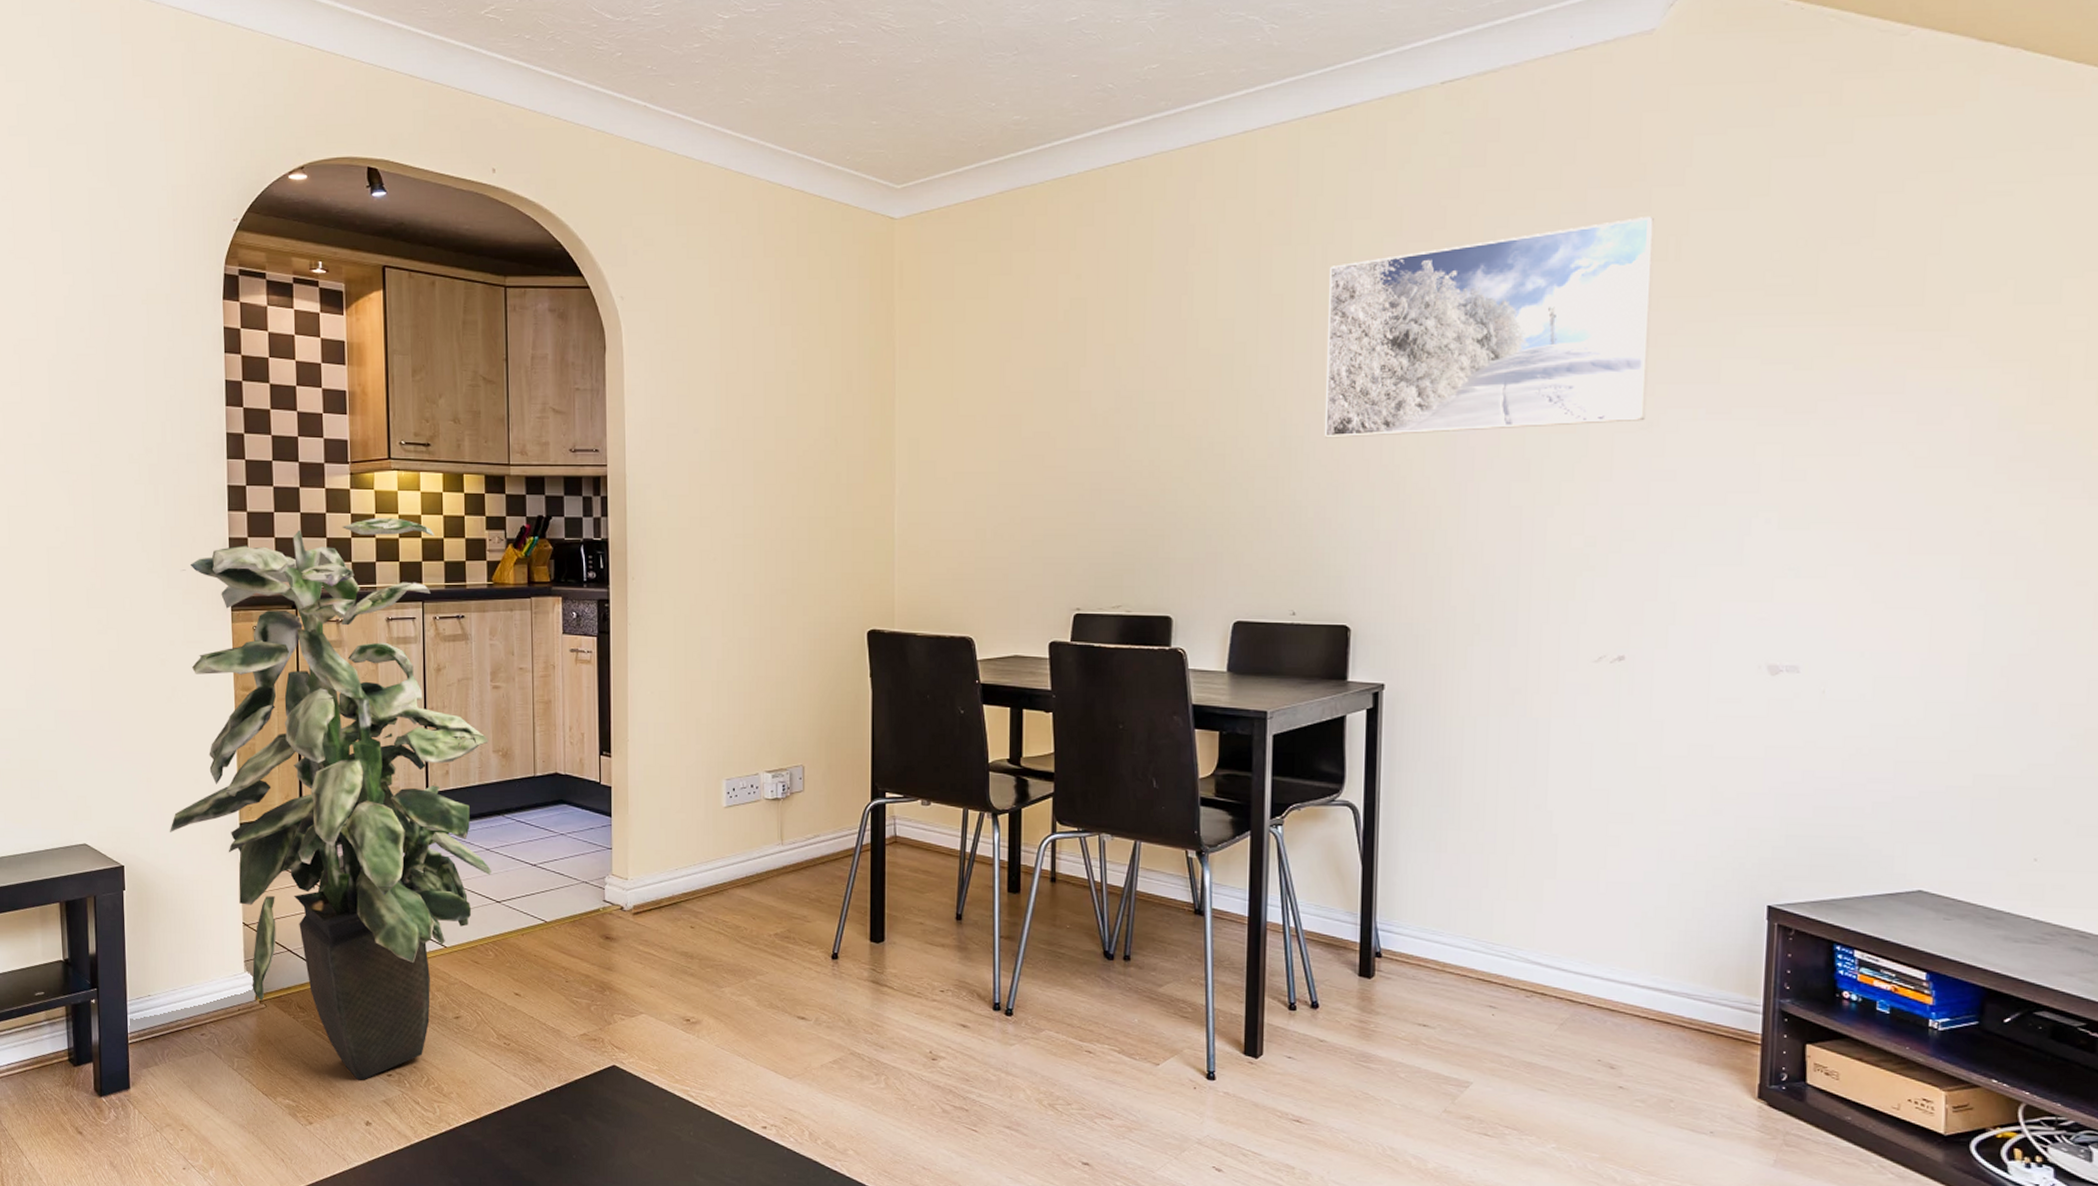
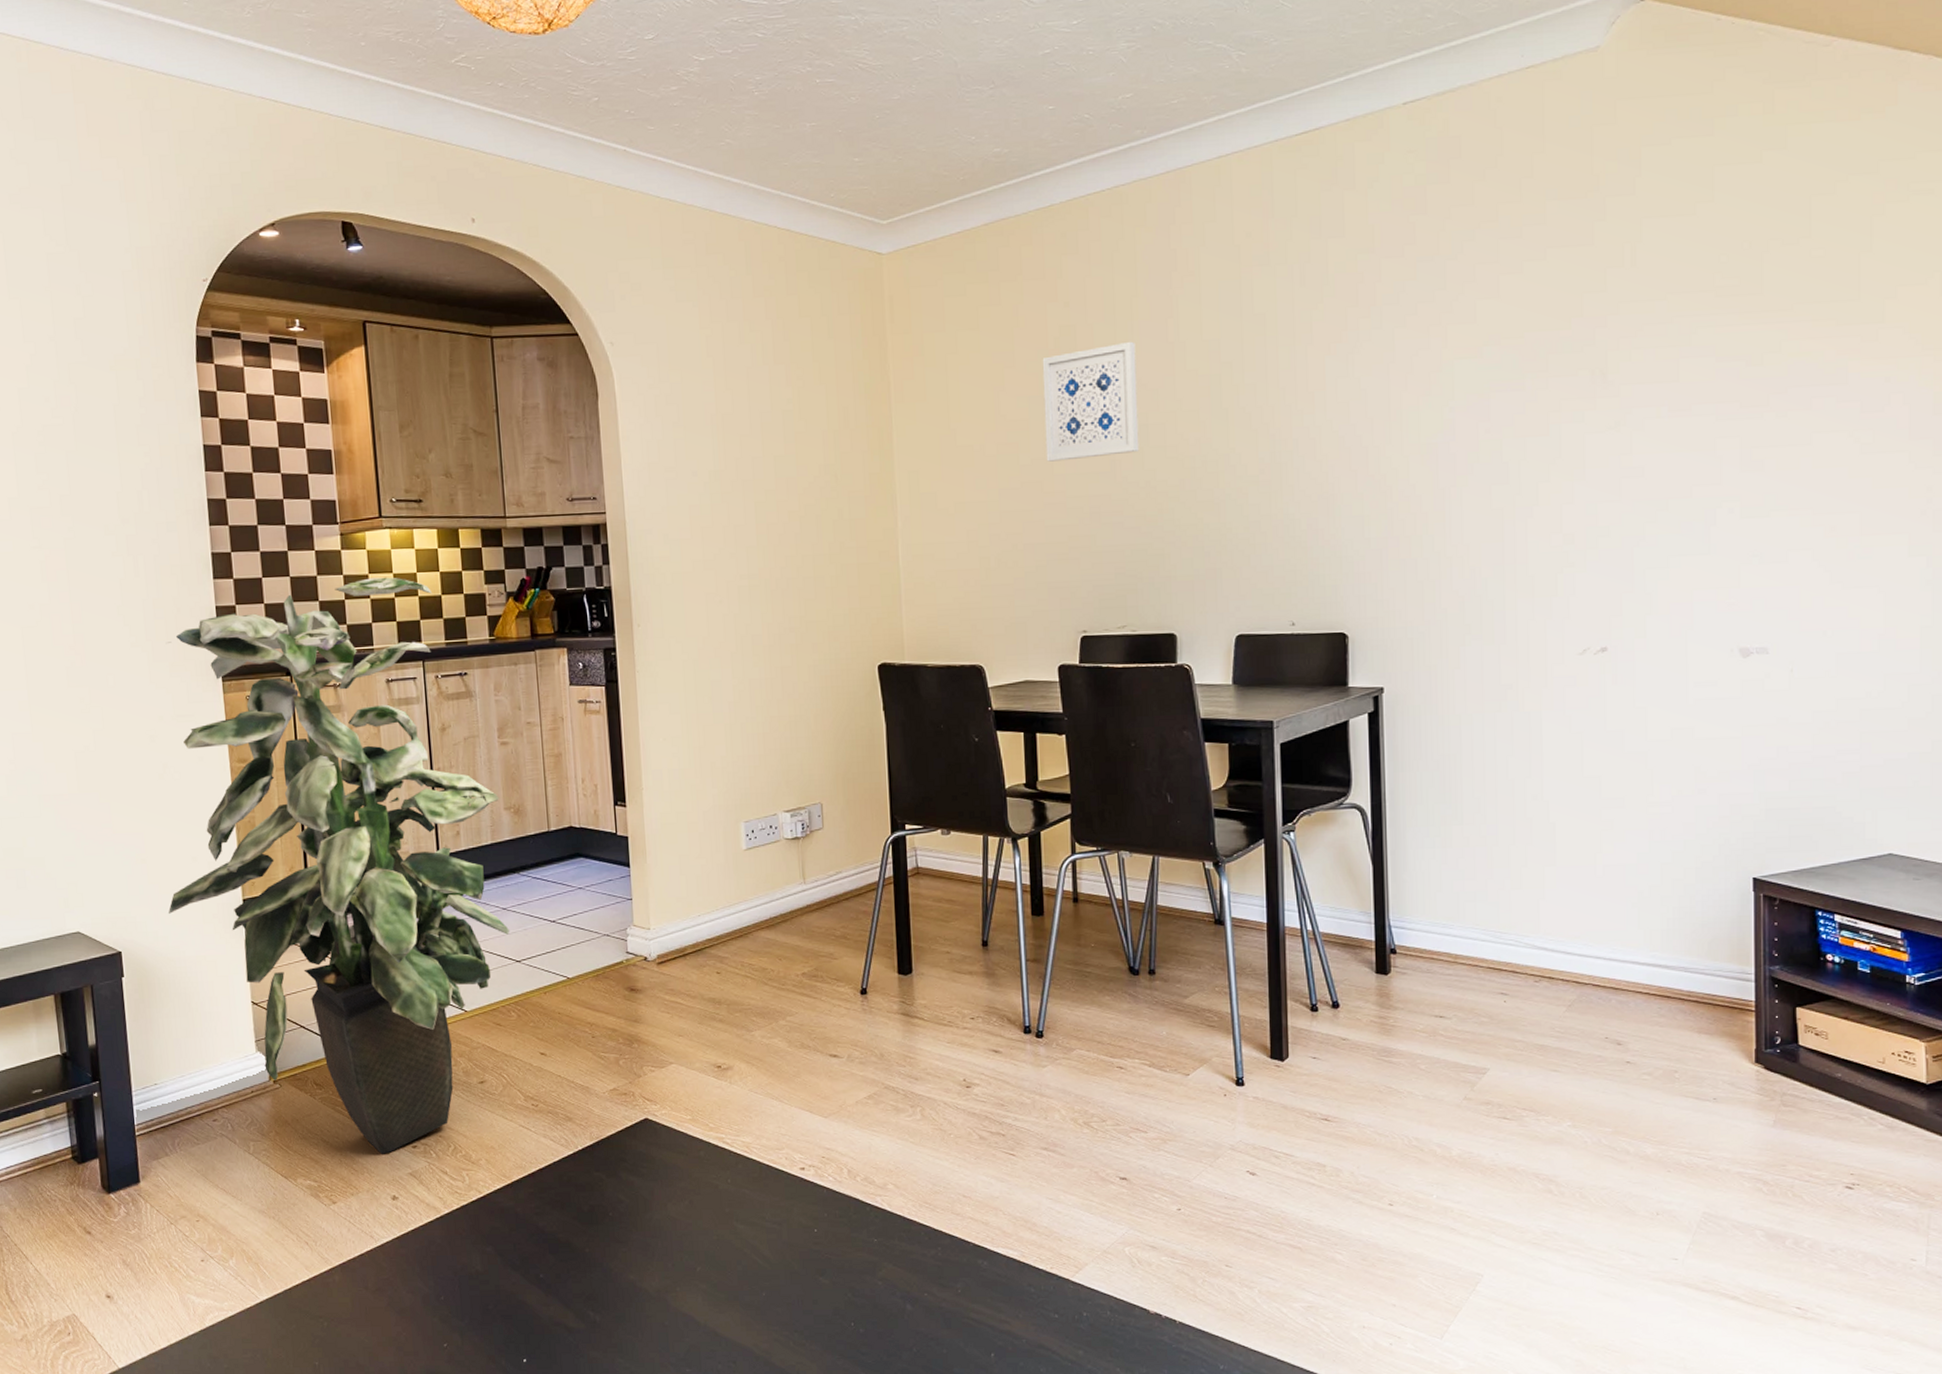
wall art: none [1049,317,1147,436] -> present [1042,341,1140,462]
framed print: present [1325,215,1654,438] -> none [1308,224,1613,452]

